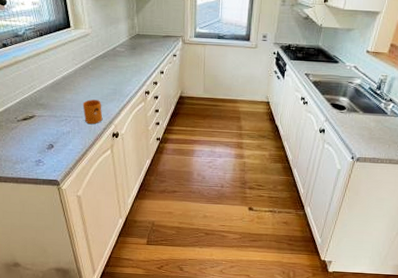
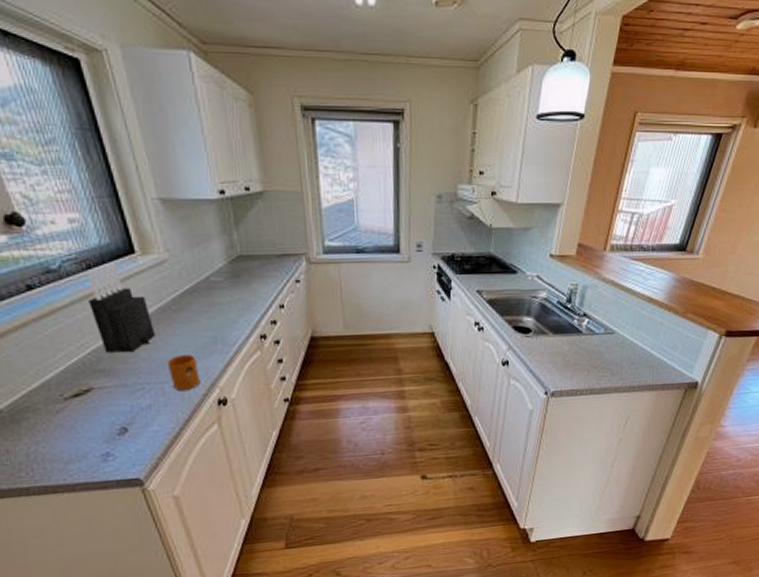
knife block: none [39,32,78,95] -> present [88,262,156,353]

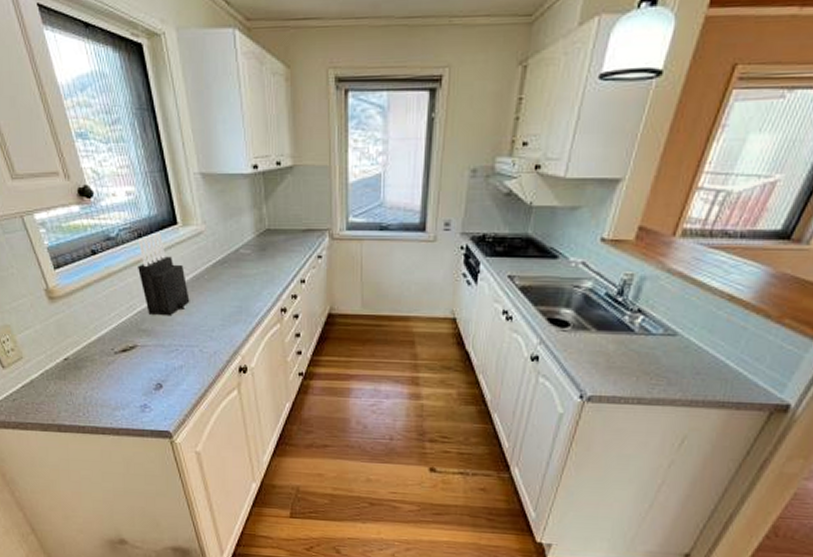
mug: present [167,354,201,392] -> none [198,322,225,356]

